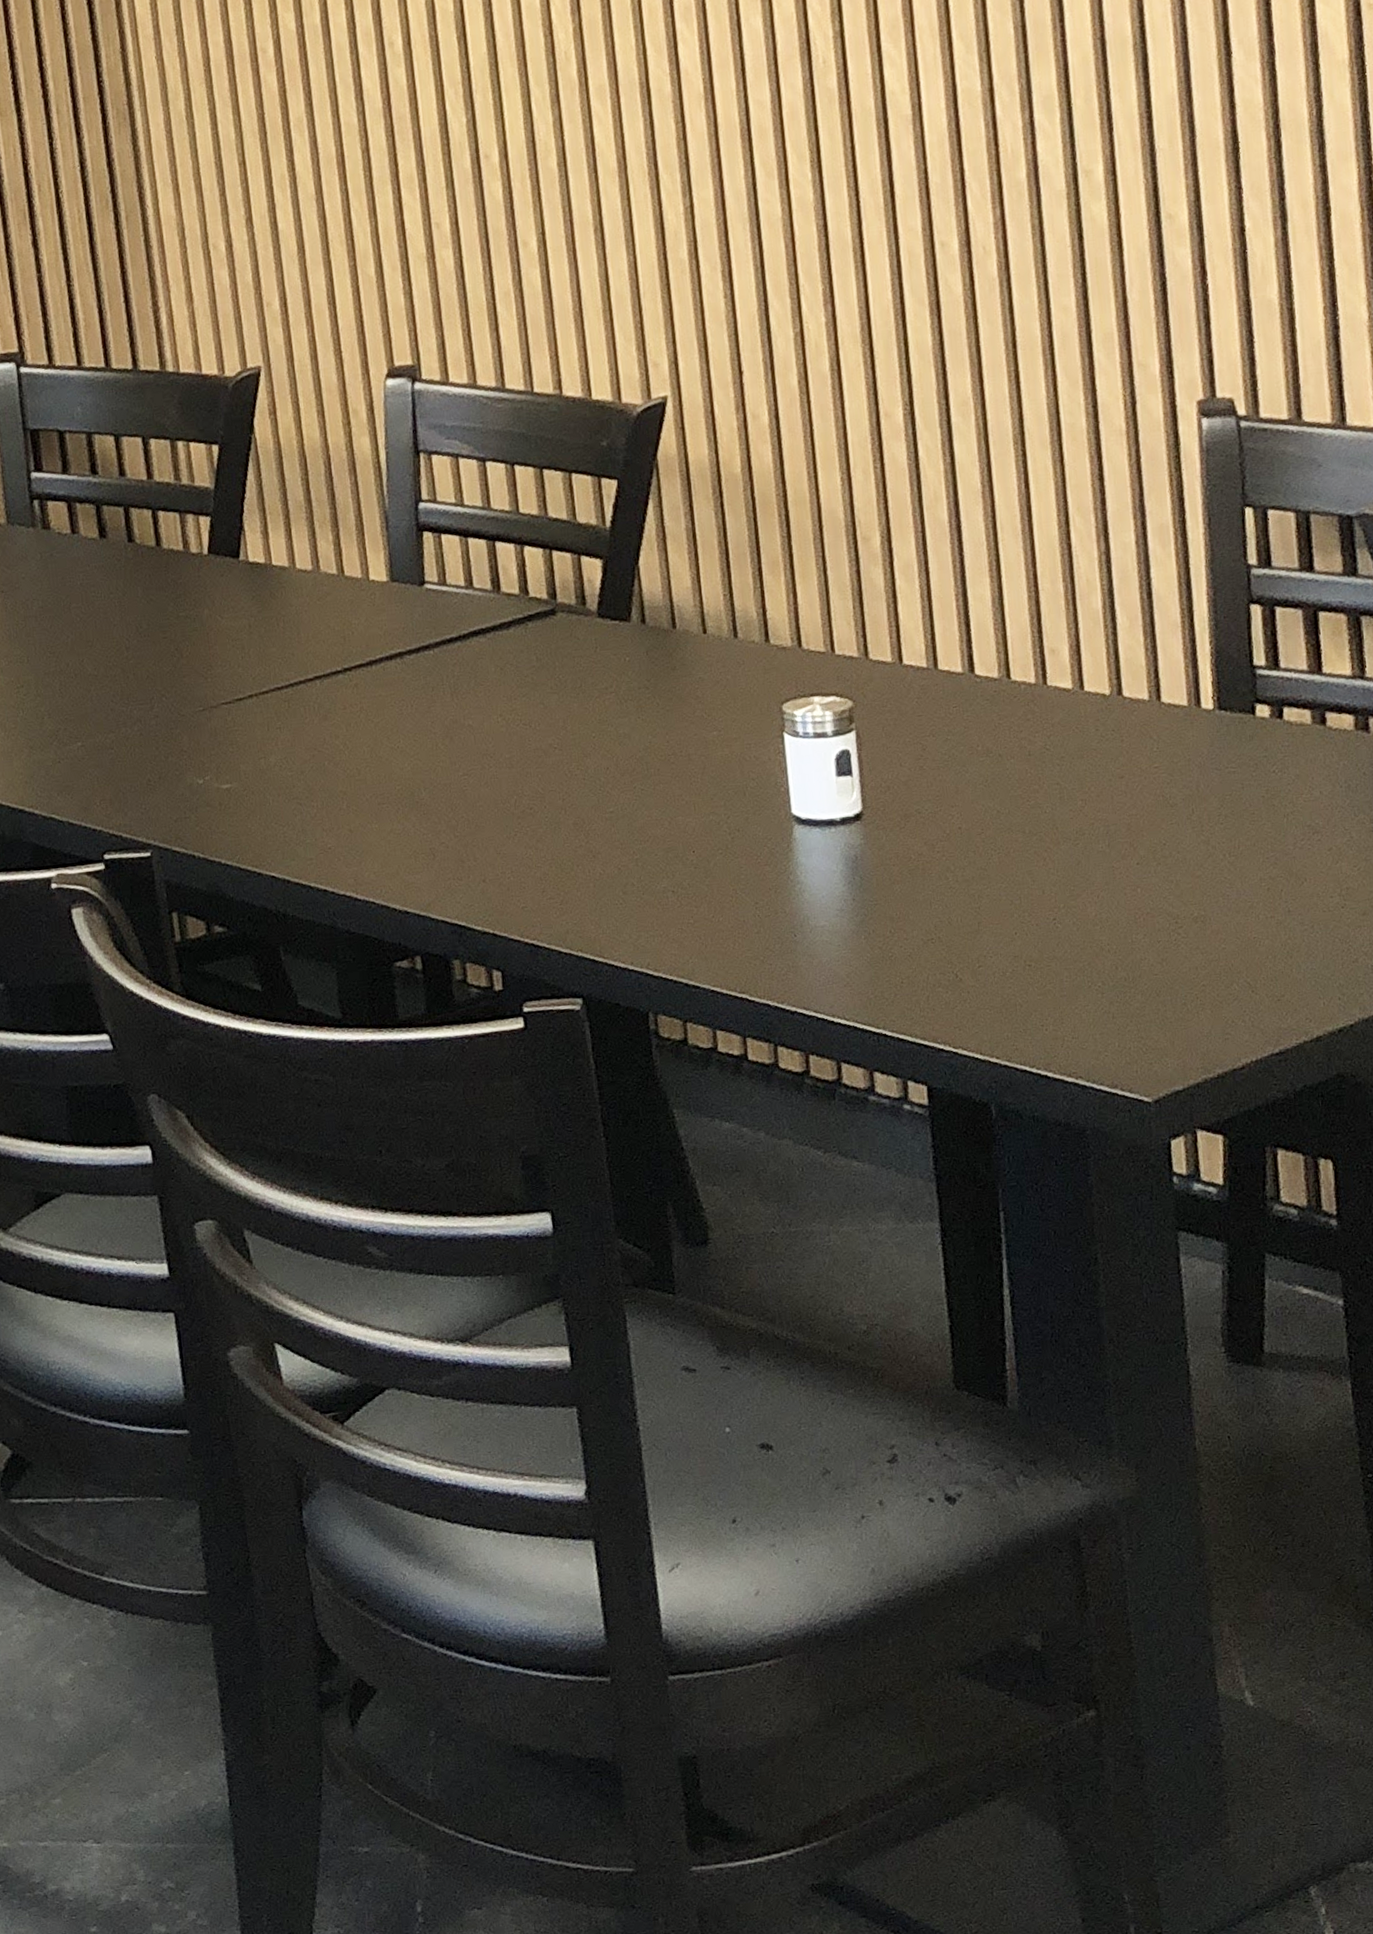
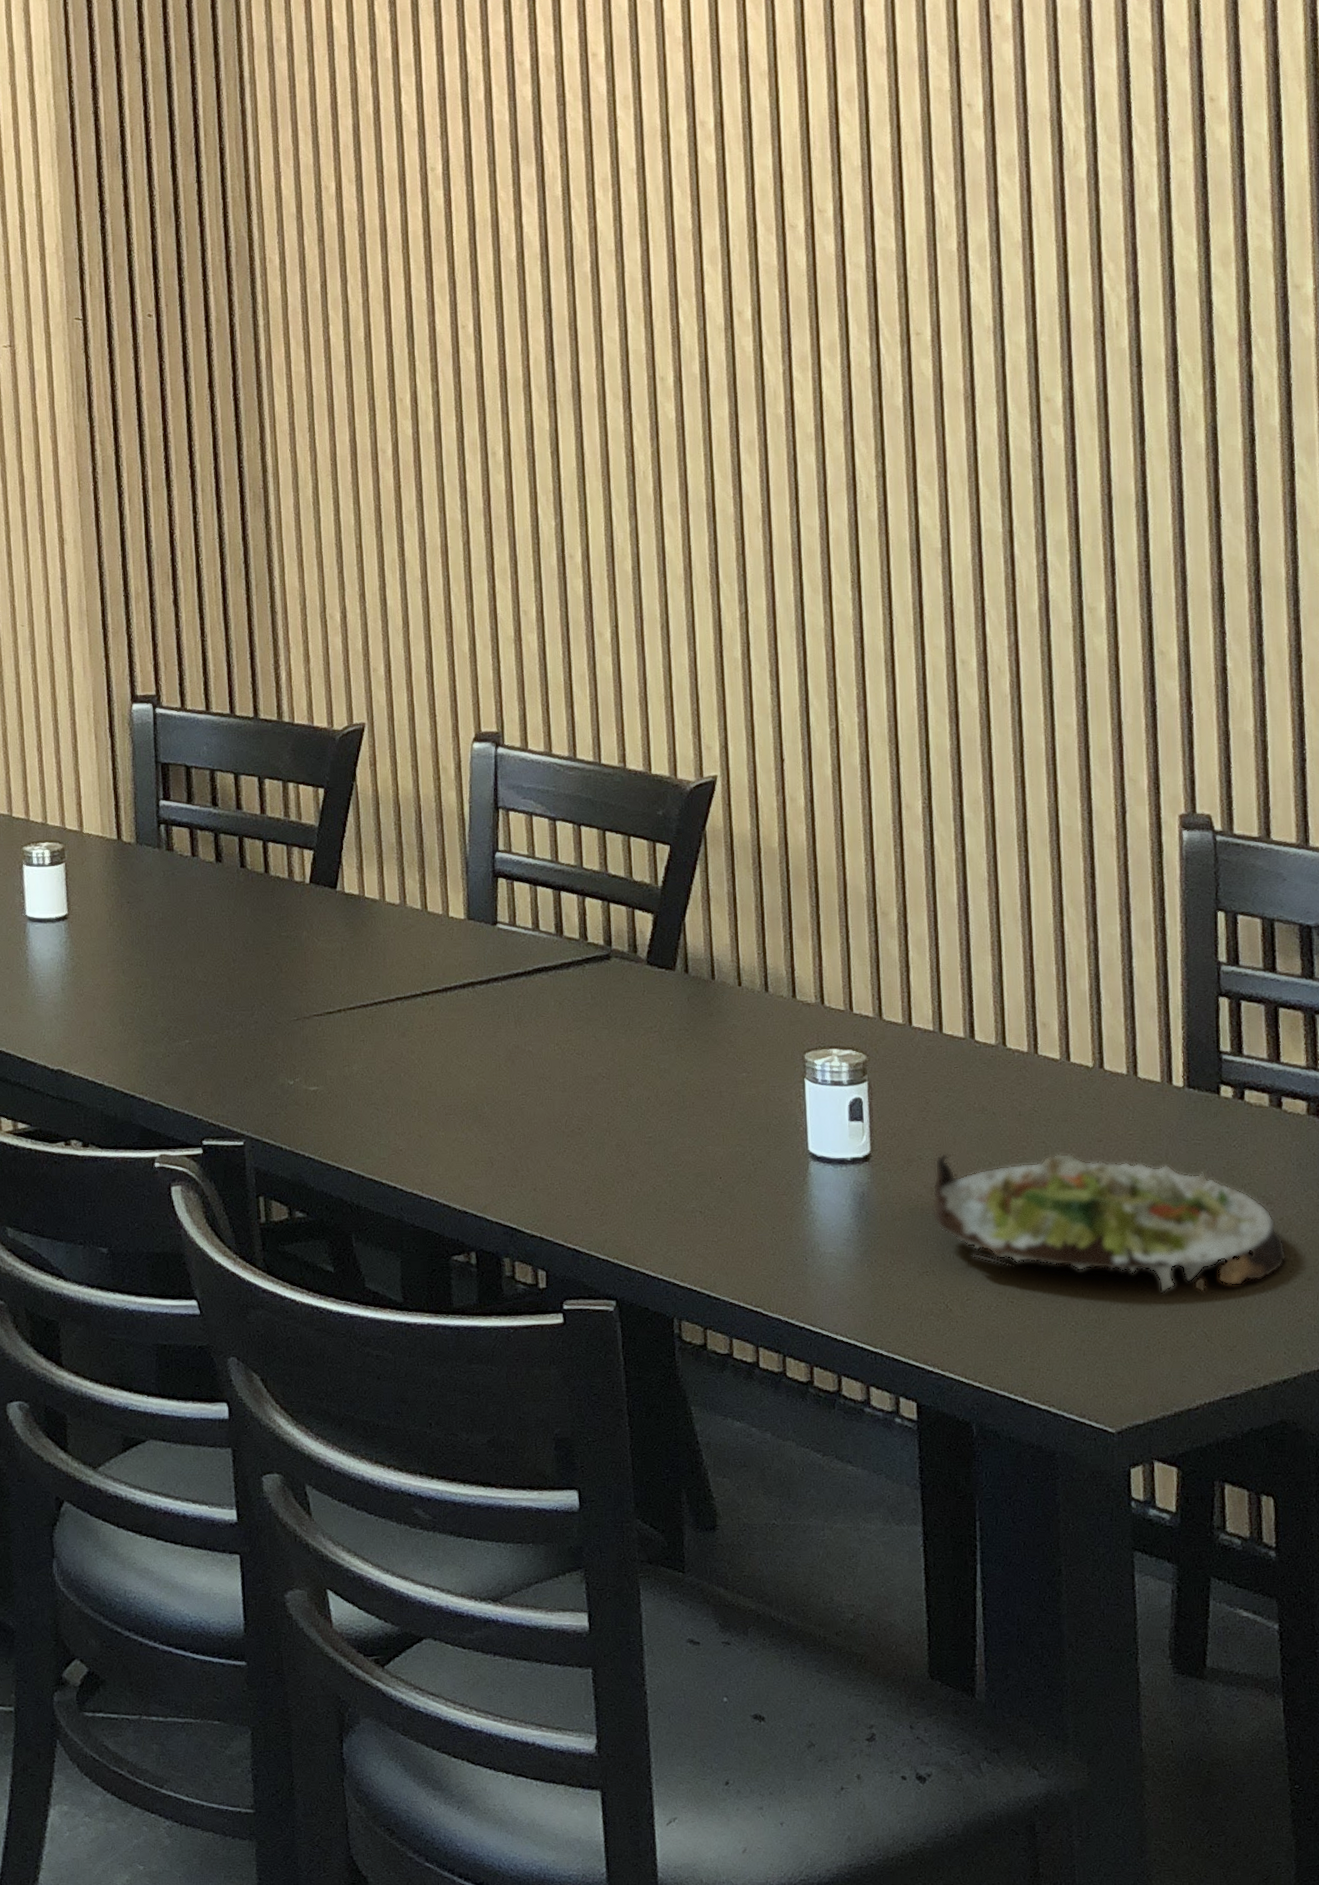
salad plate: none [933,794,1338,943] -> present [930,1153,1287,1294]

